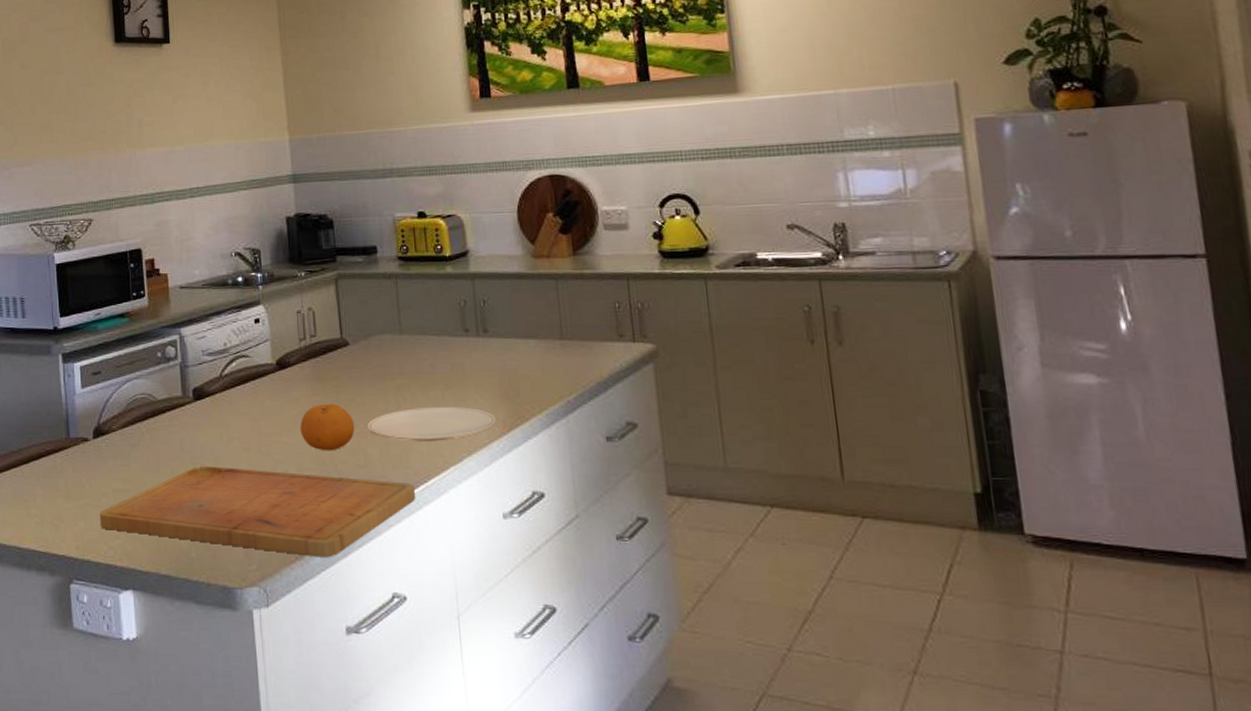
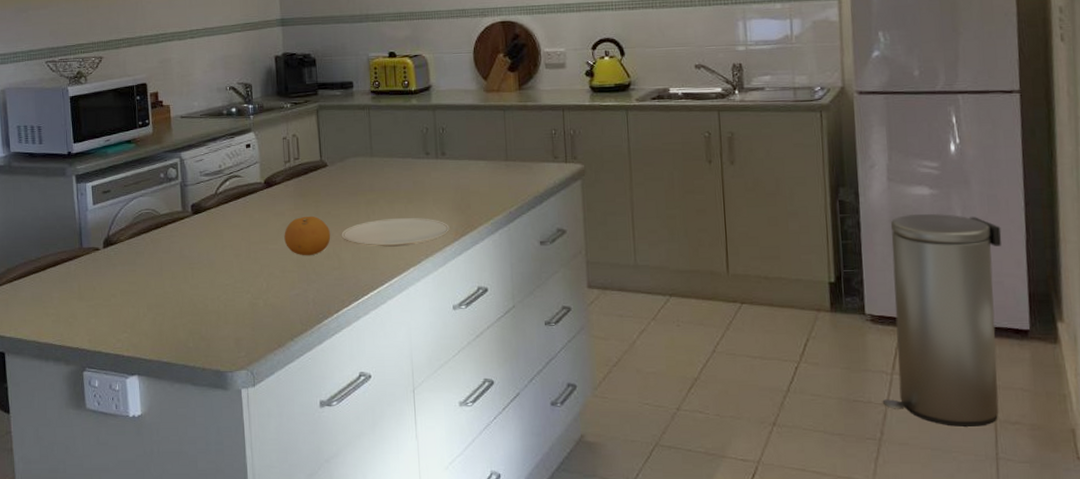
cutting board: present [99,465,416,558] -> none [109,269,381,345]
pedal bin: none [1049,407,1215,684] -> present [882,213,1002,427]

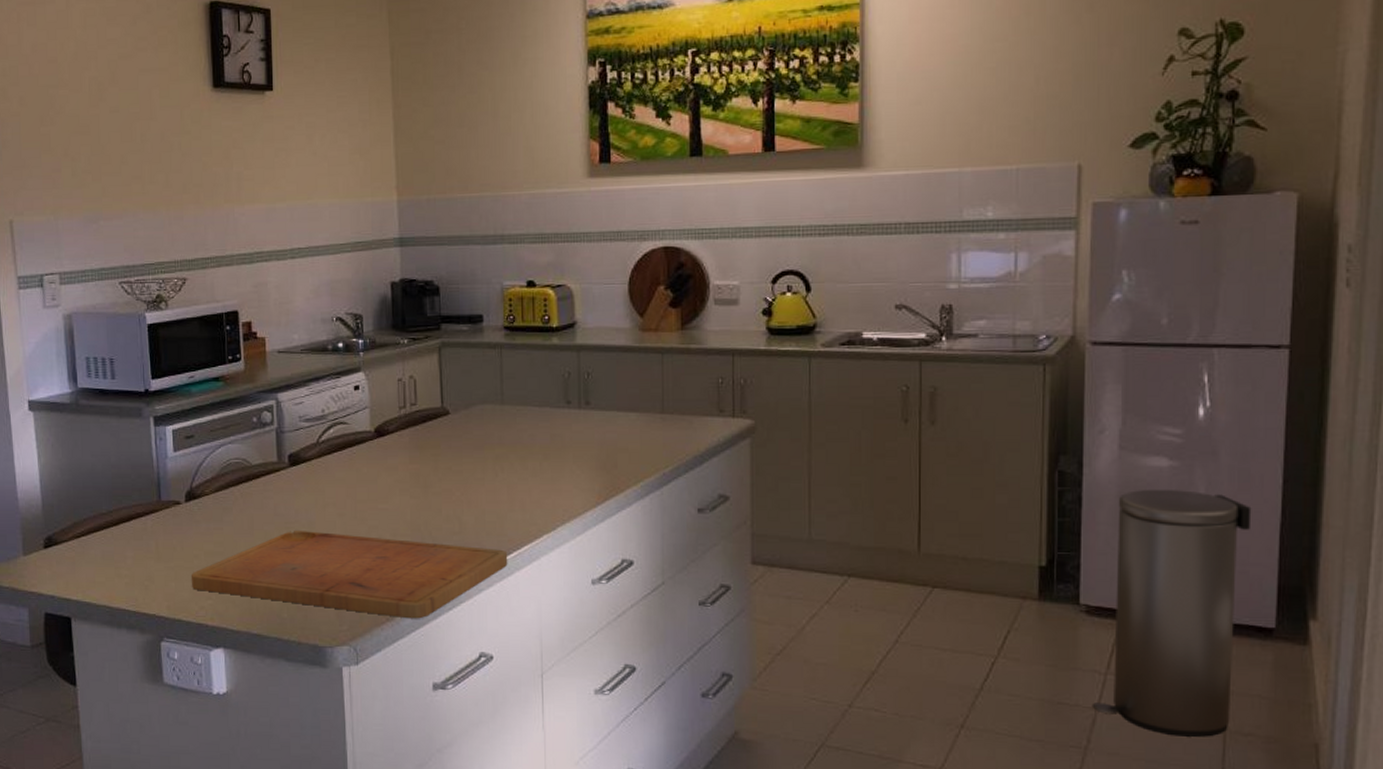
cutting board: none [109,269,381,345] -> present [190,530,508,619]
fruit: present [284,215,331,256] -> none [396,471,451,518]
plate: present [341,217,450,247] -> none [463,476,591,510]

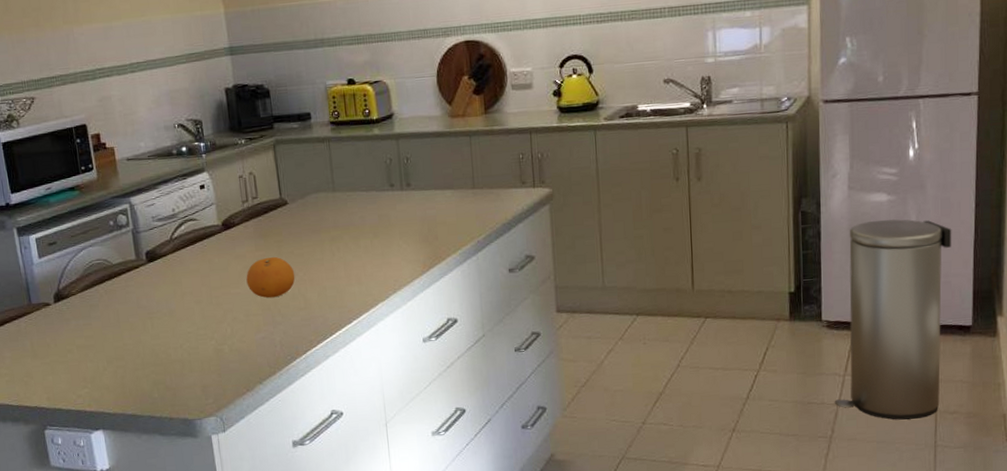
cutting board: present [190,530,508,619] -> none [66,318,350,388]
fruit: none [396,471,451,518] -> present [246,256,295,298]

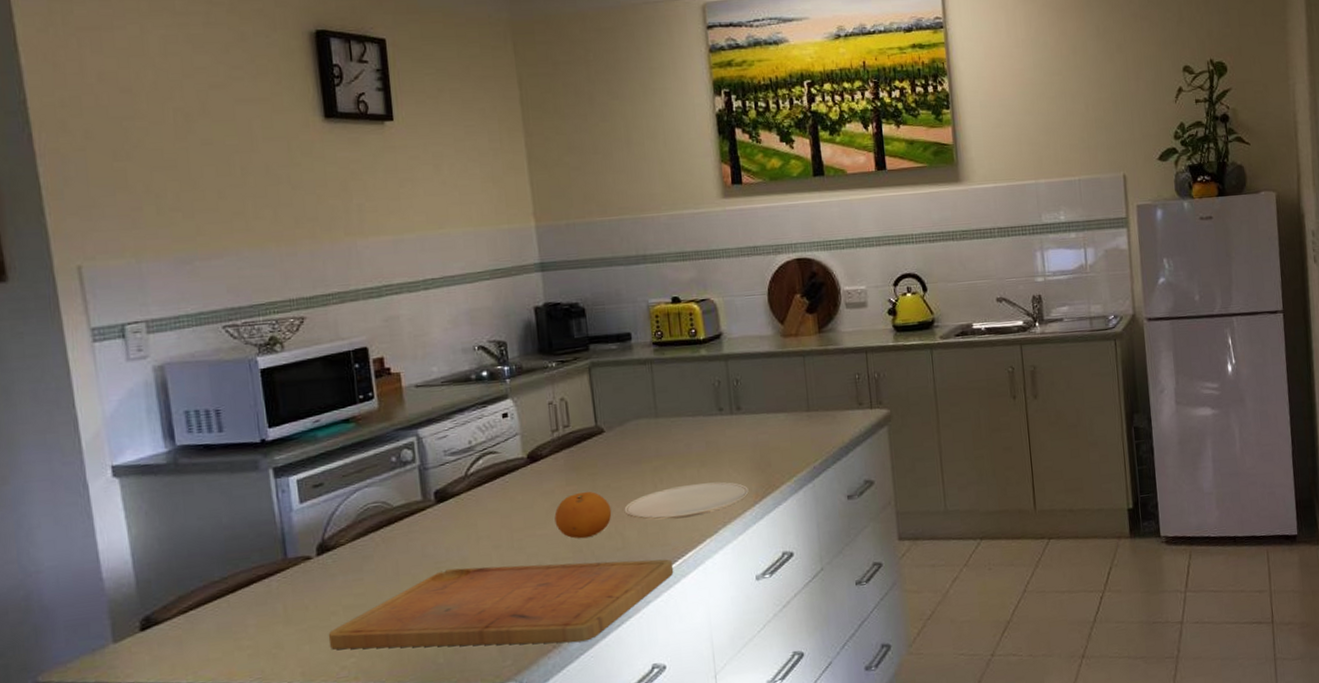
cutting board: none [66,318,350,388] -> present [328,559,674,650]
plate: none [306,252,417,285] -> present [624,482,749,520]
pedal bin: present [834,219,952,420] -> none [1178,432,1276,635]

